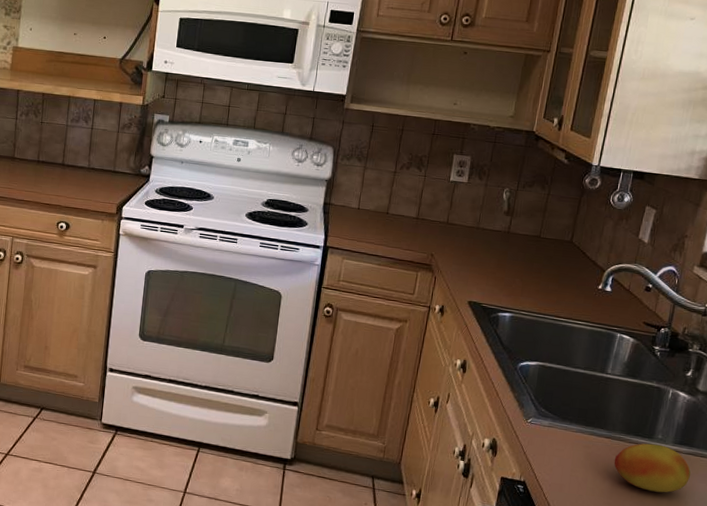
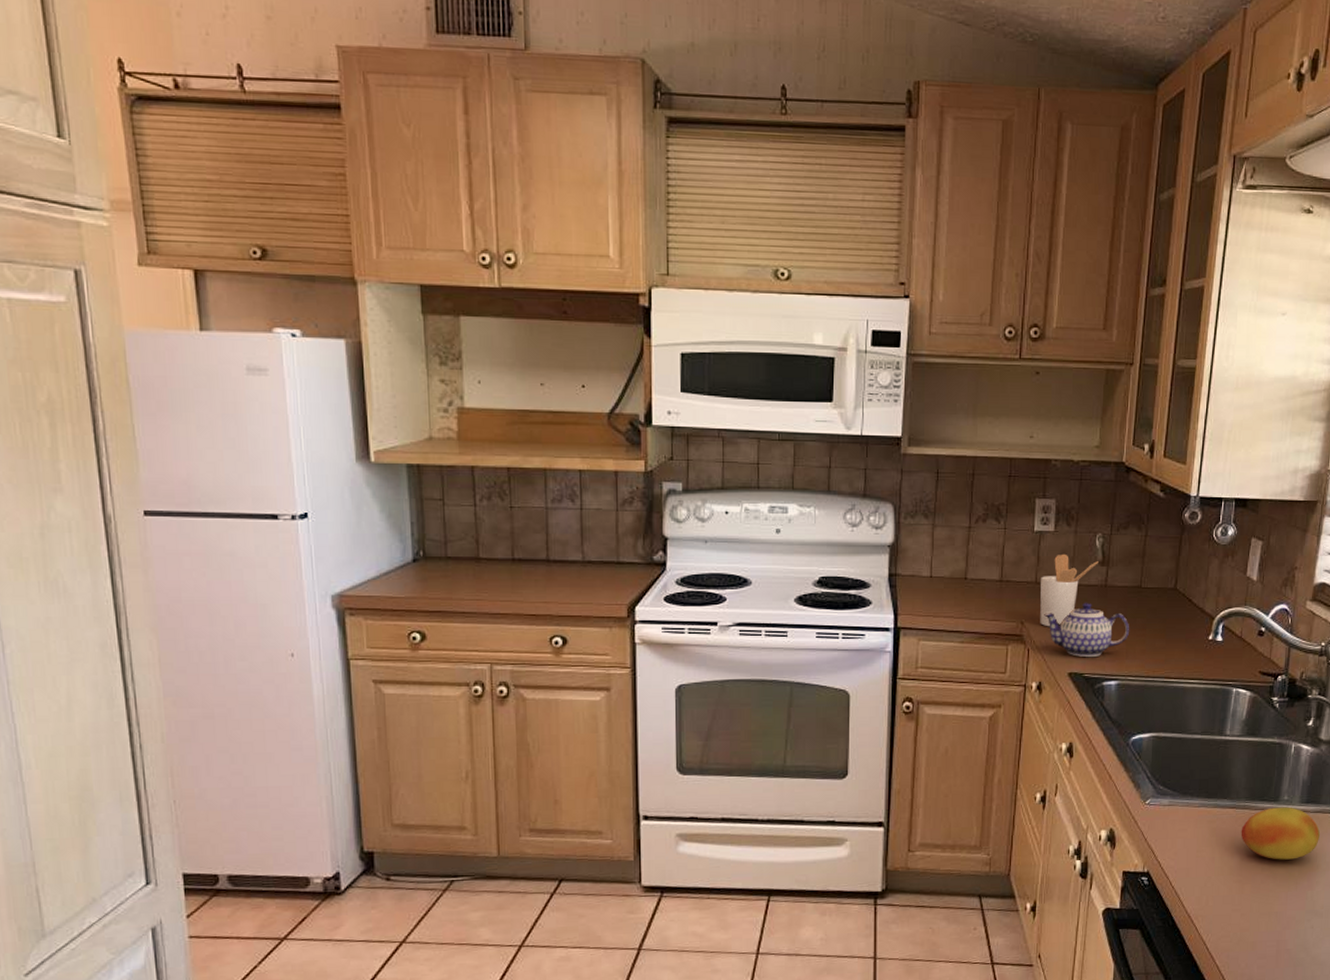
utensil holder: none [447,201,504,261] -> present [1040,553,1098,627]
teapot: none [451,244,526,291] -> present [1044,602,1129,658]

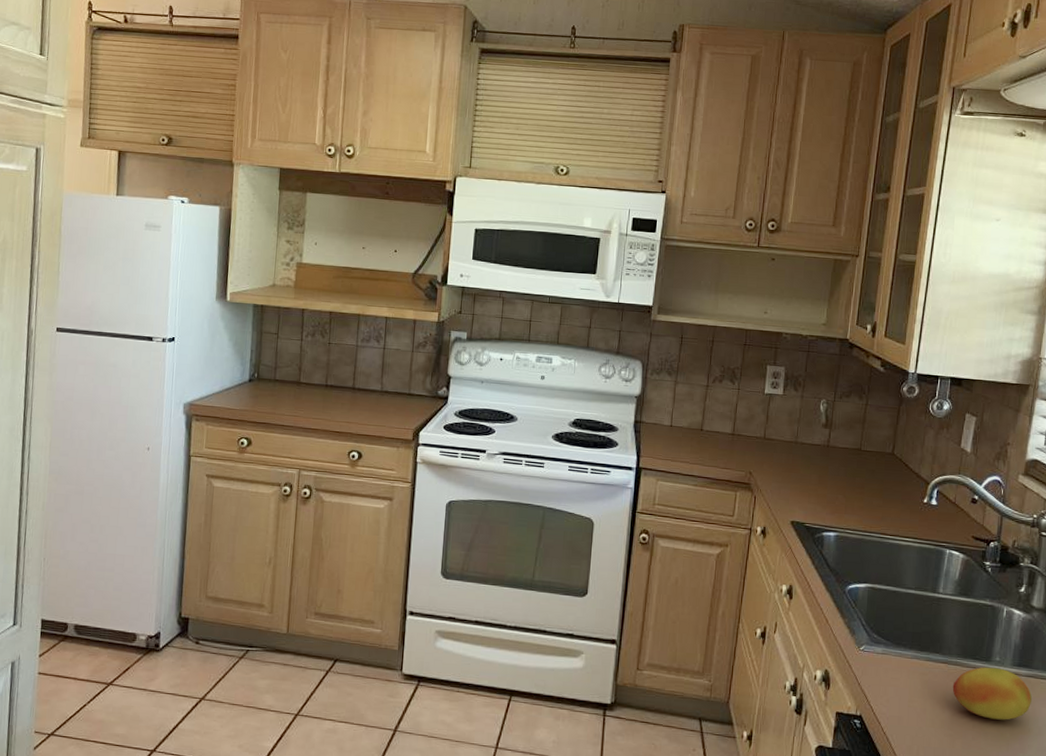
utensil holder: present [1040,553,1098,627] -> none [767,414,822,479]
teapot: present [1044,602,1129,658] -> none [770,459,849,509]

